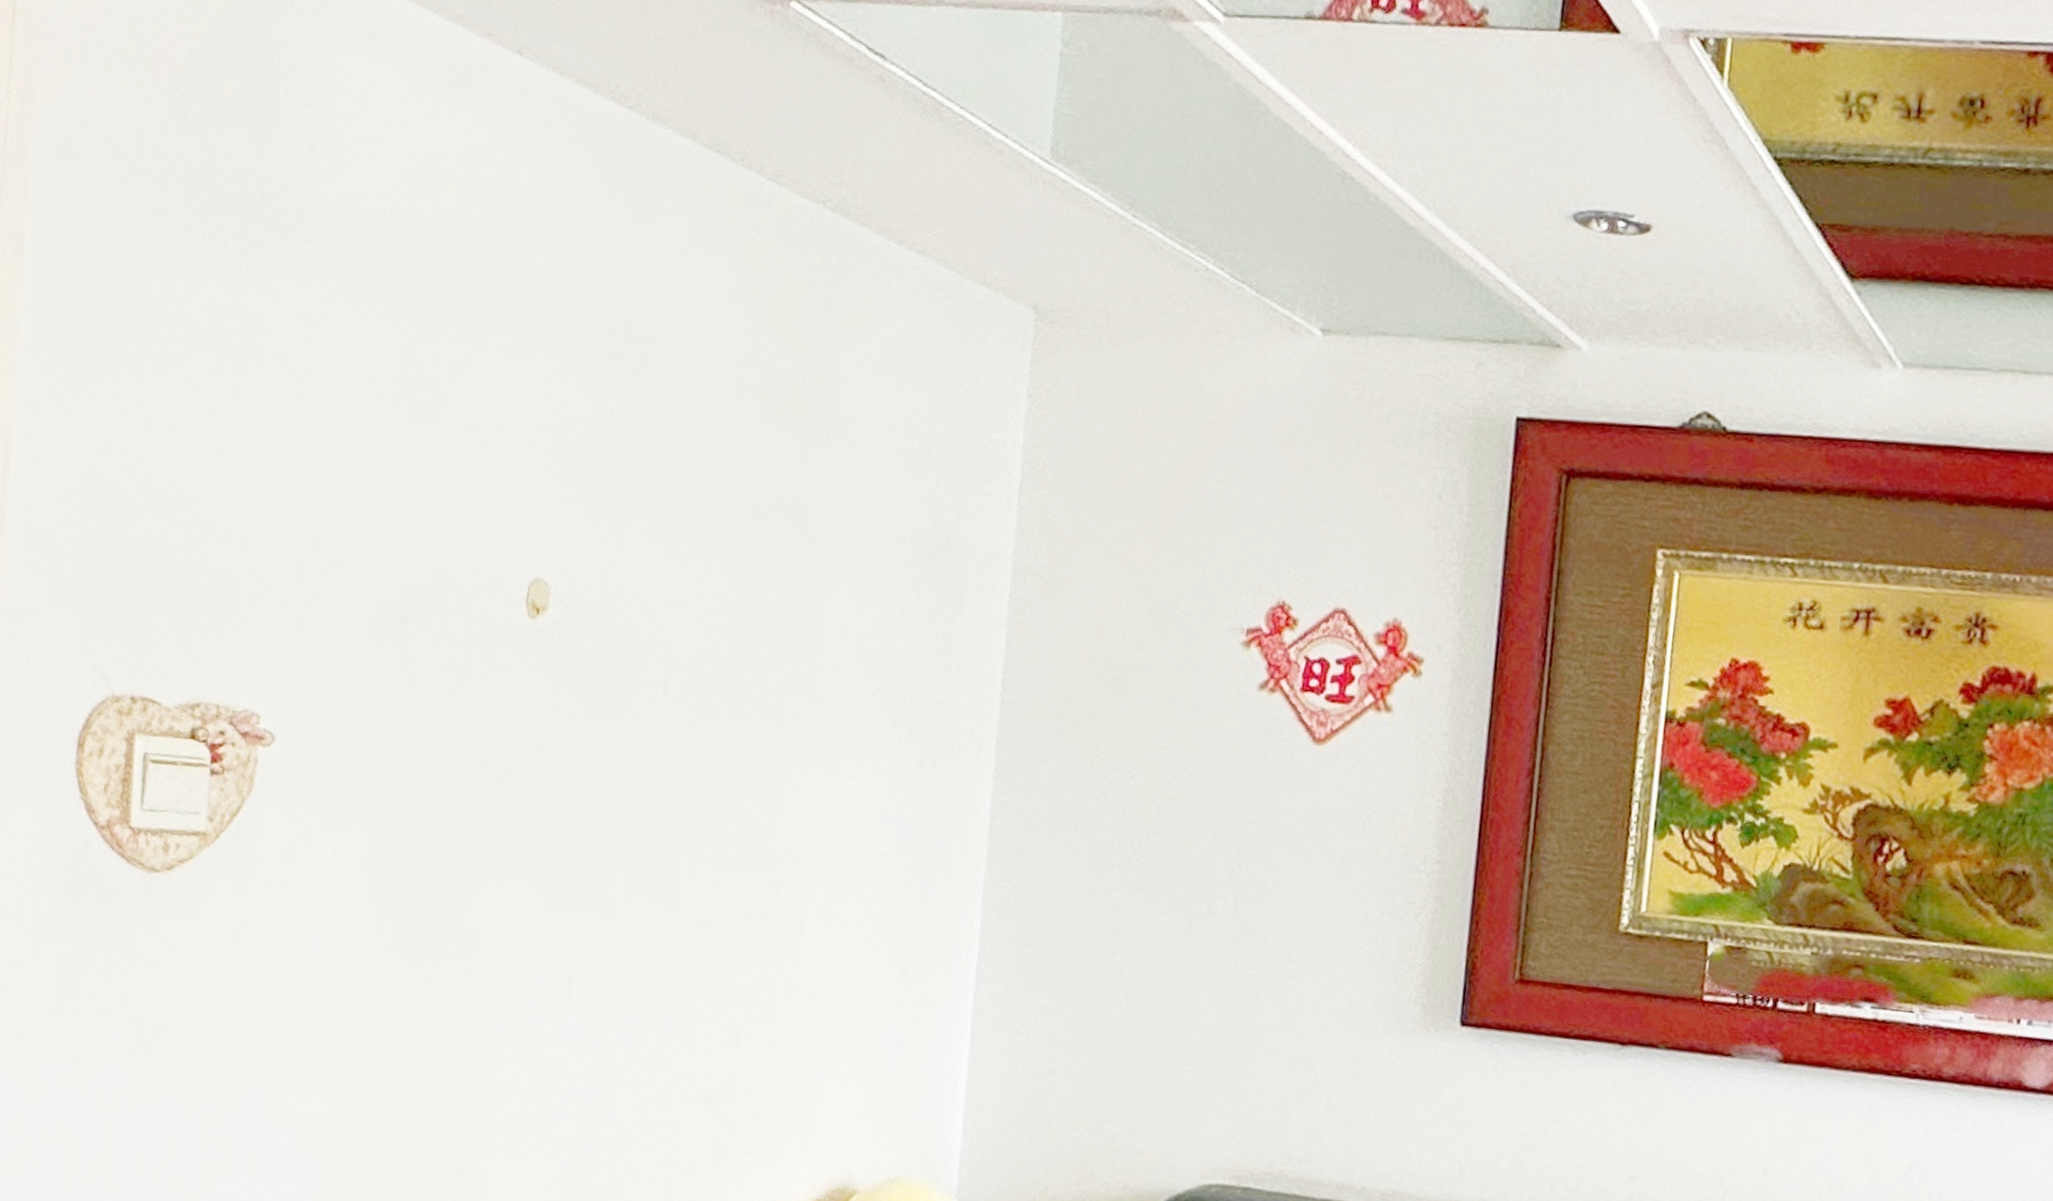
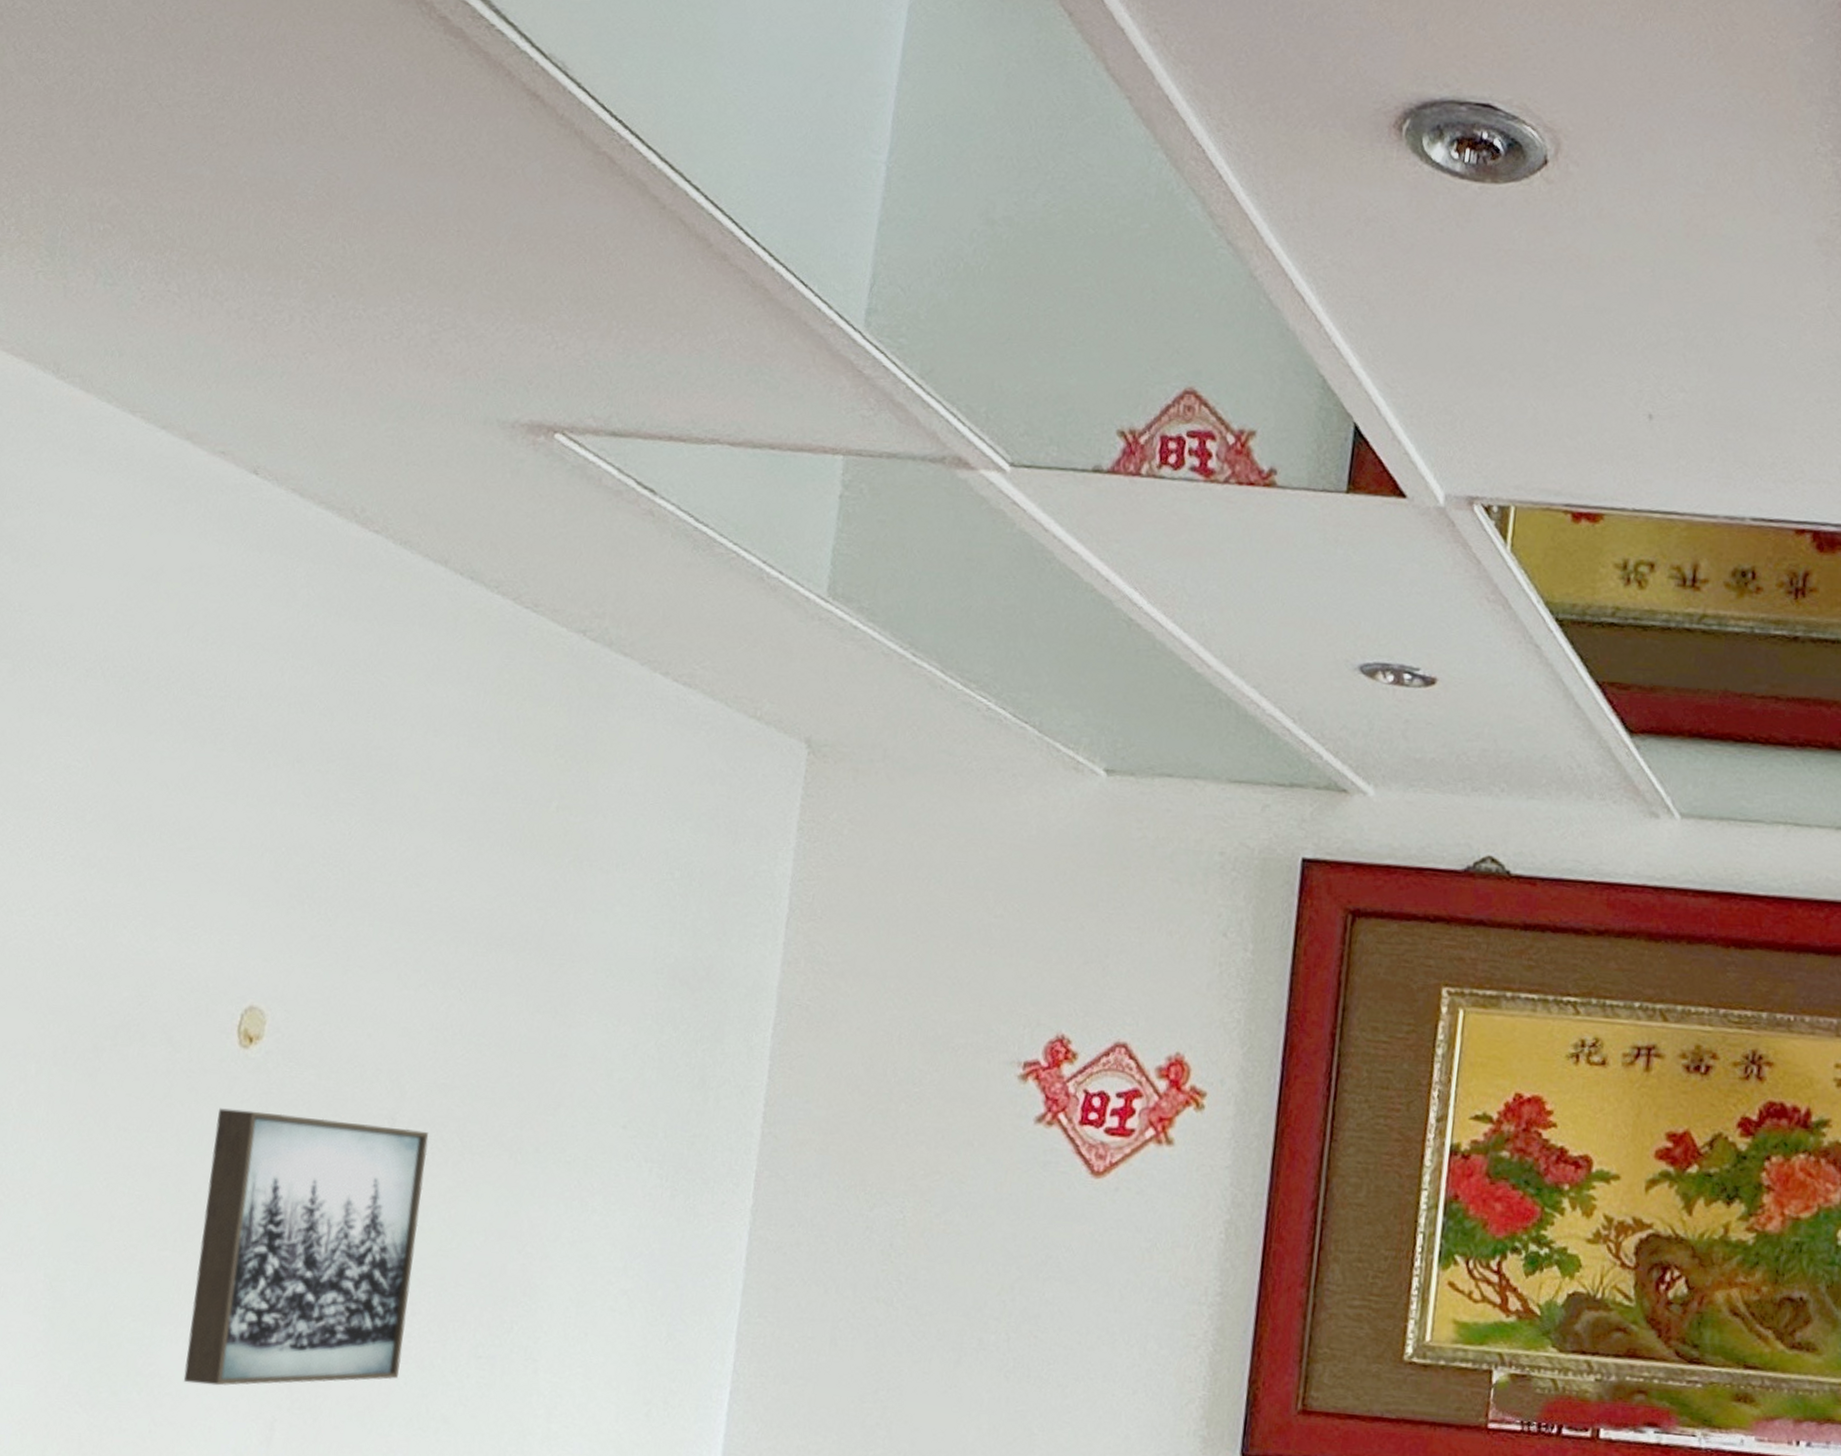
wall art: none [492,676,699,940] -> present [183,1108,429,1386]

